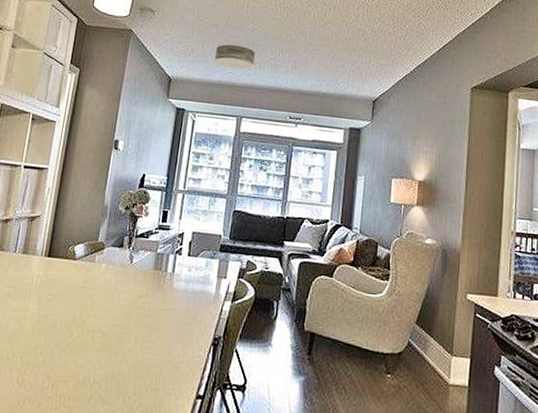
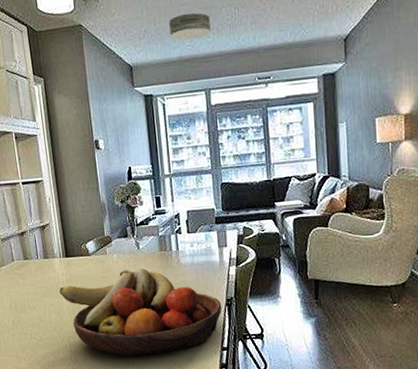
fruit bowl: none [28,284,208,391] -> present [59,269,222,357]

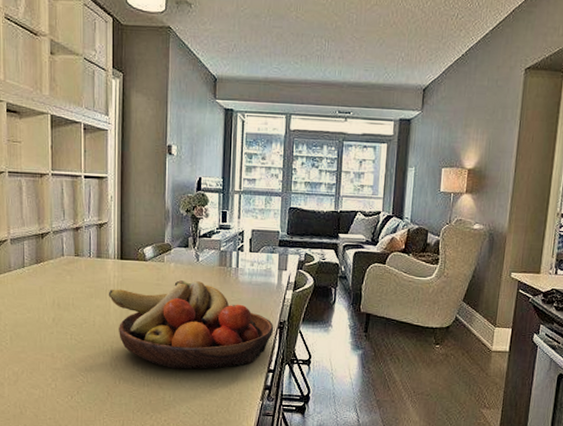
ceiling light: present [169,13,211,40] -> none [259,37,300,63]

